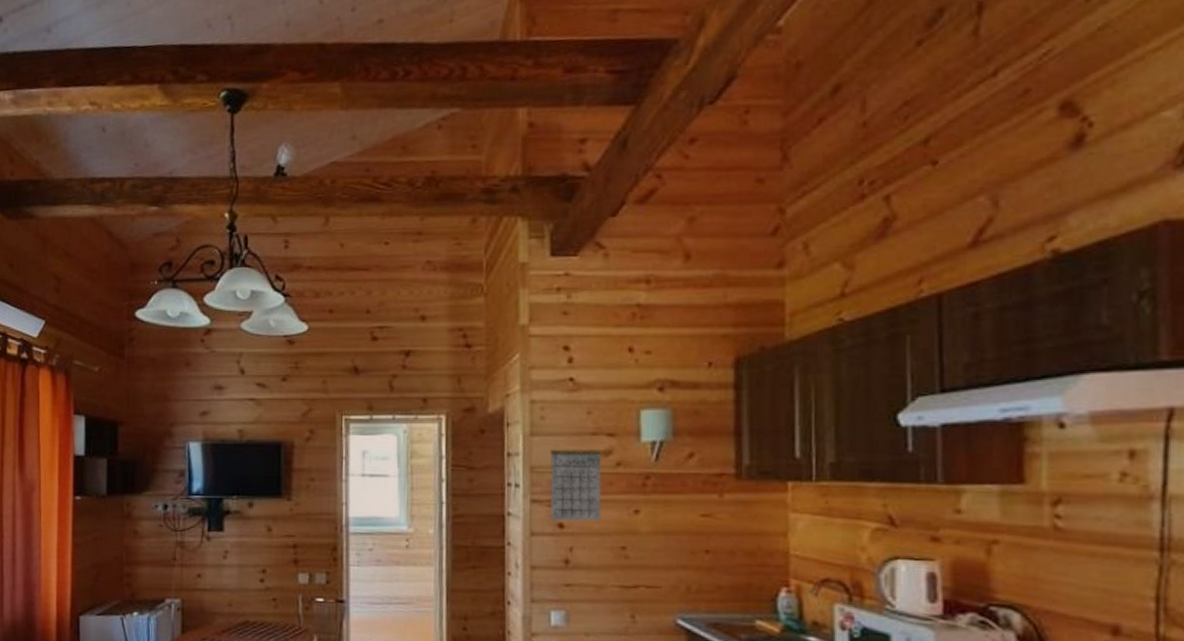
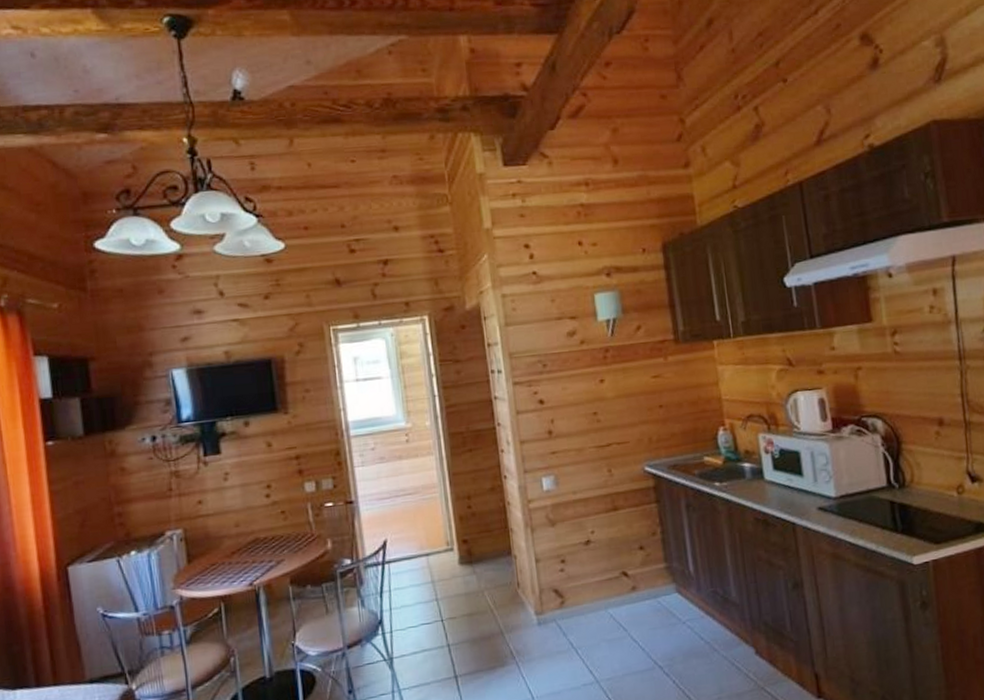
calendar: present [550,439,602,522] -> none [524,324,574,399]

